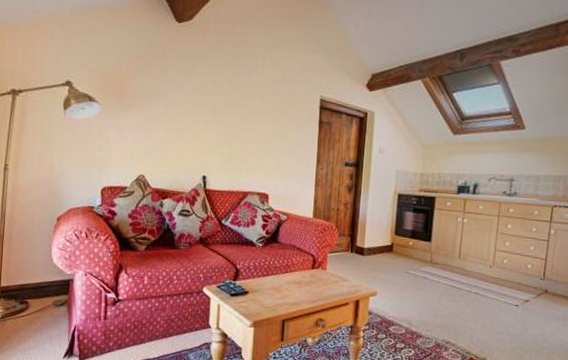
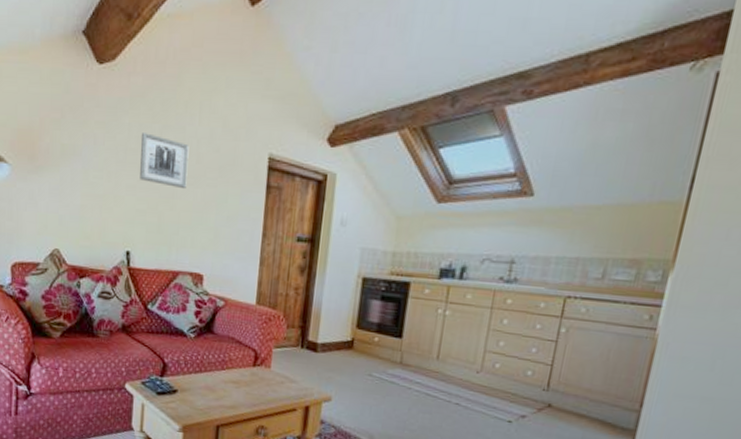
wall art: none [214,79,255,124] -> present [140,133,189,188]

